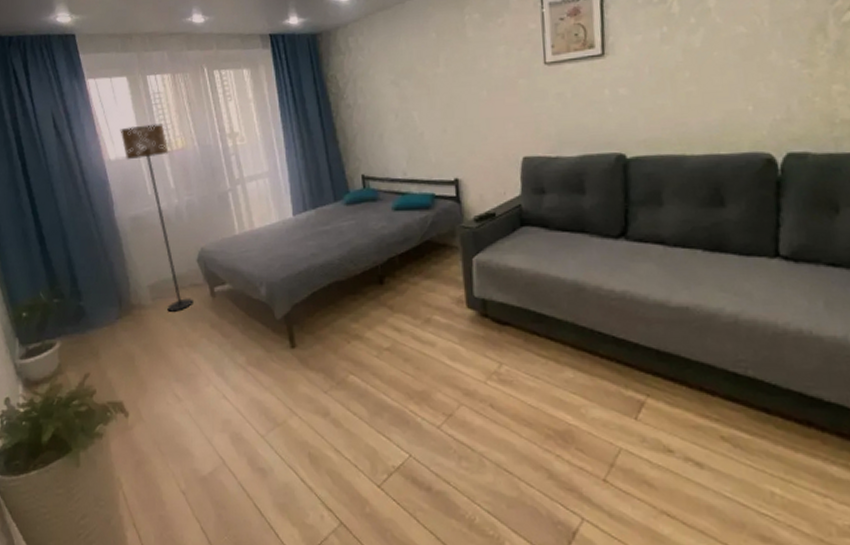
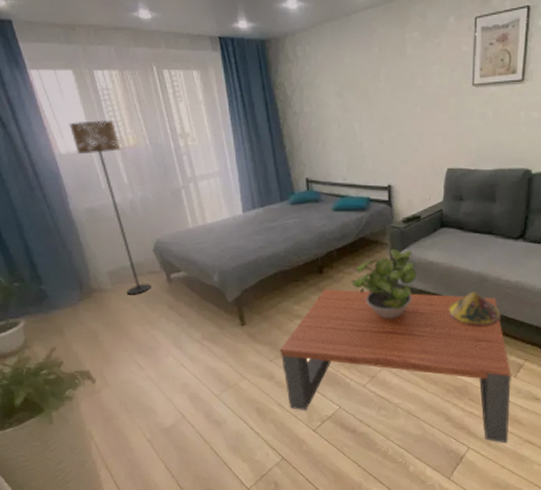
coffee table: none [335,303,637,515] -> present [280,289,511,444]
potted plant: none [417,252,497,340] -> present [351,248,417,319]
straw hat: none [538,304,609,351] -> present [448,291,502,328]

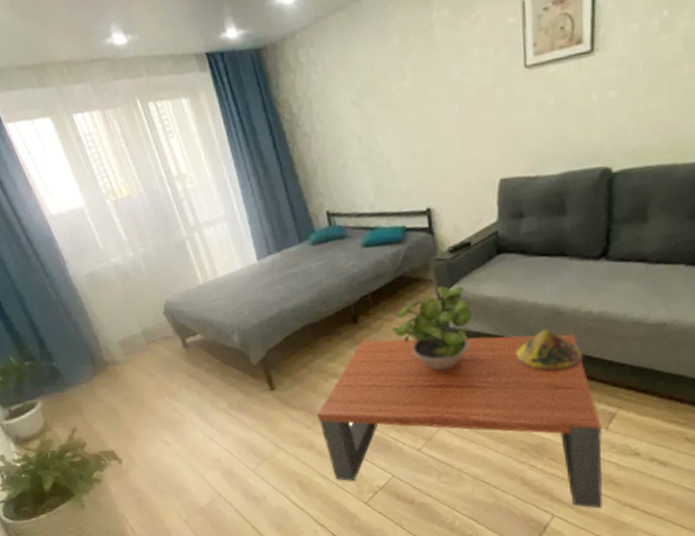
floor lamp: present [69,120,151,295] -> none [55,170,167,366]

